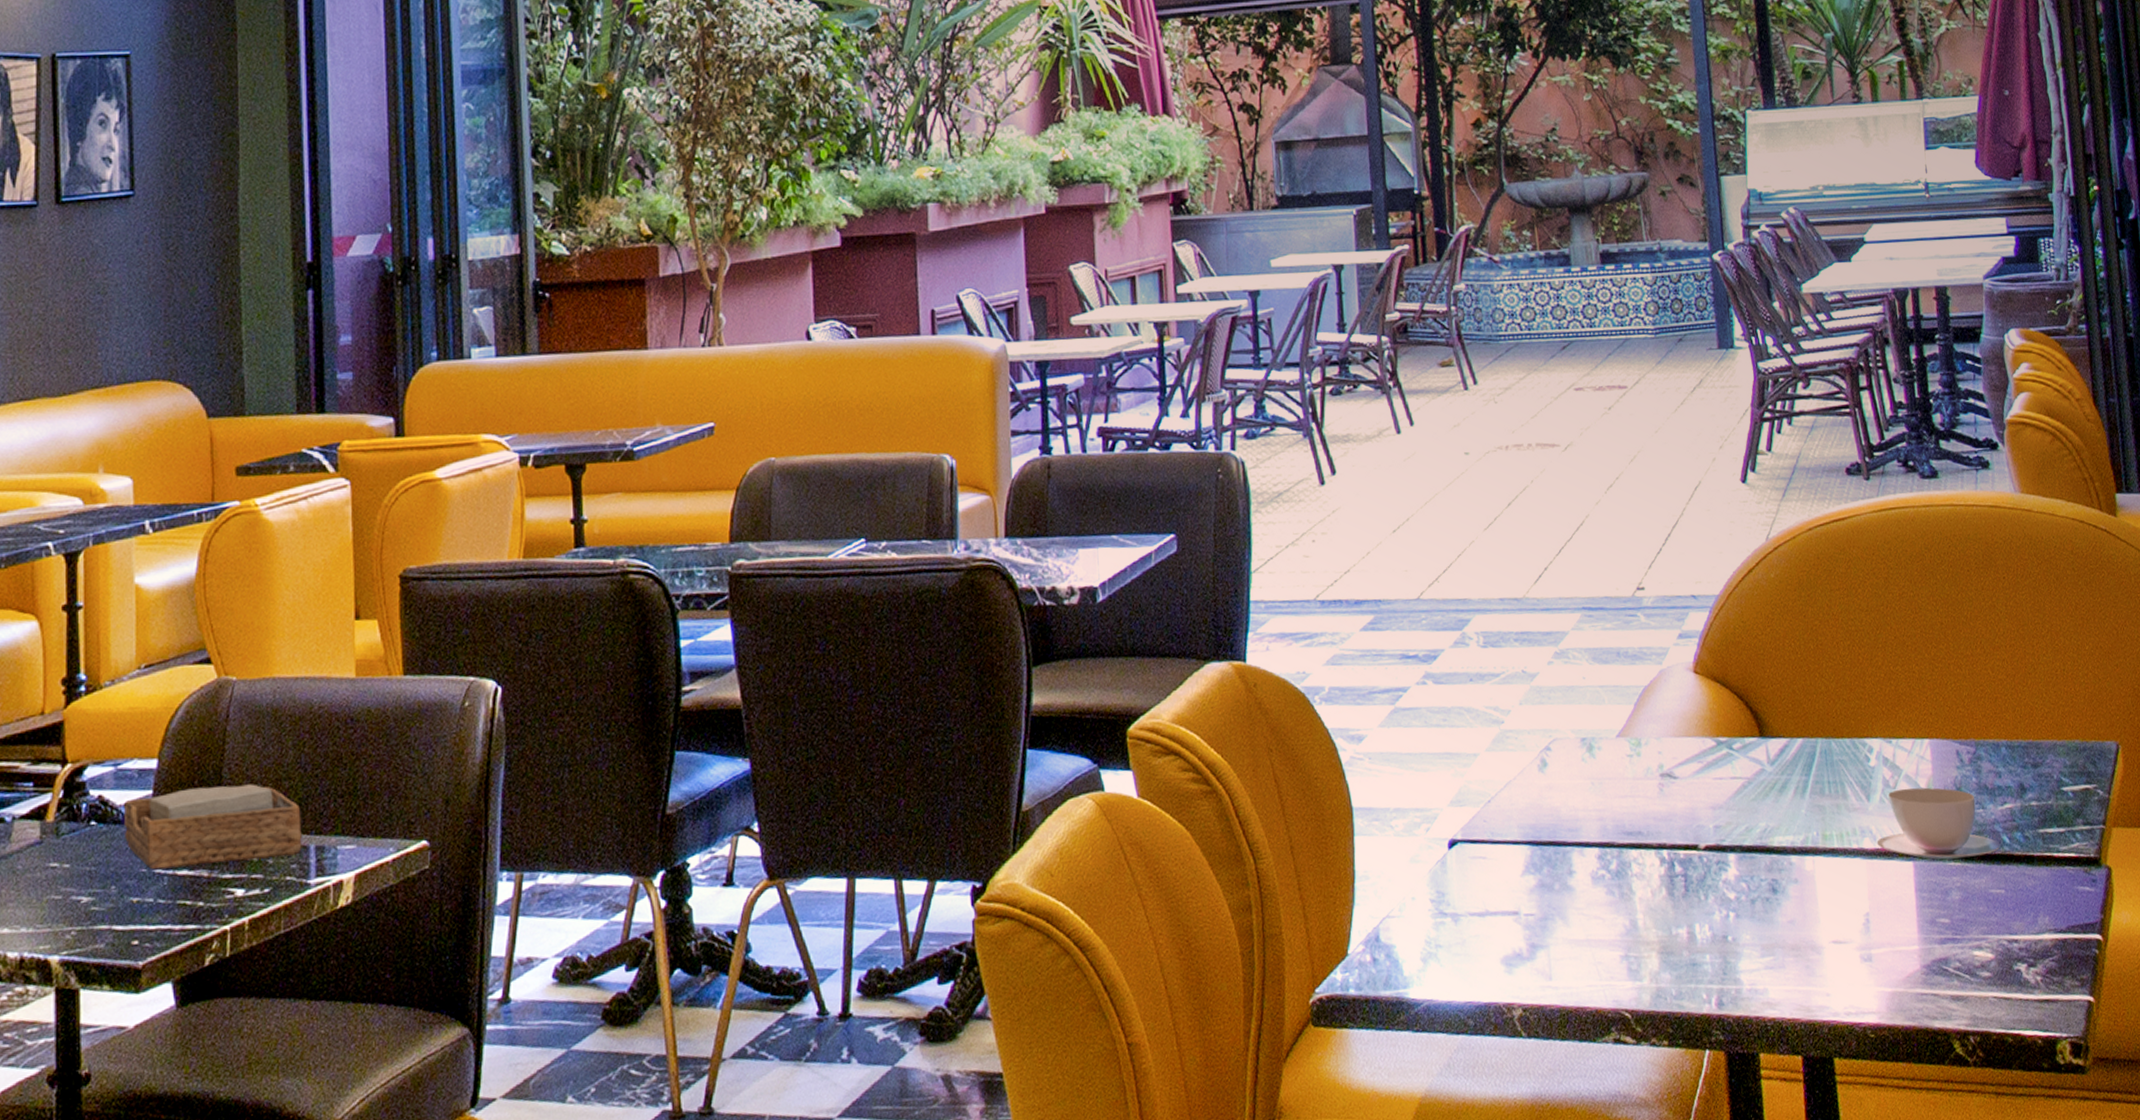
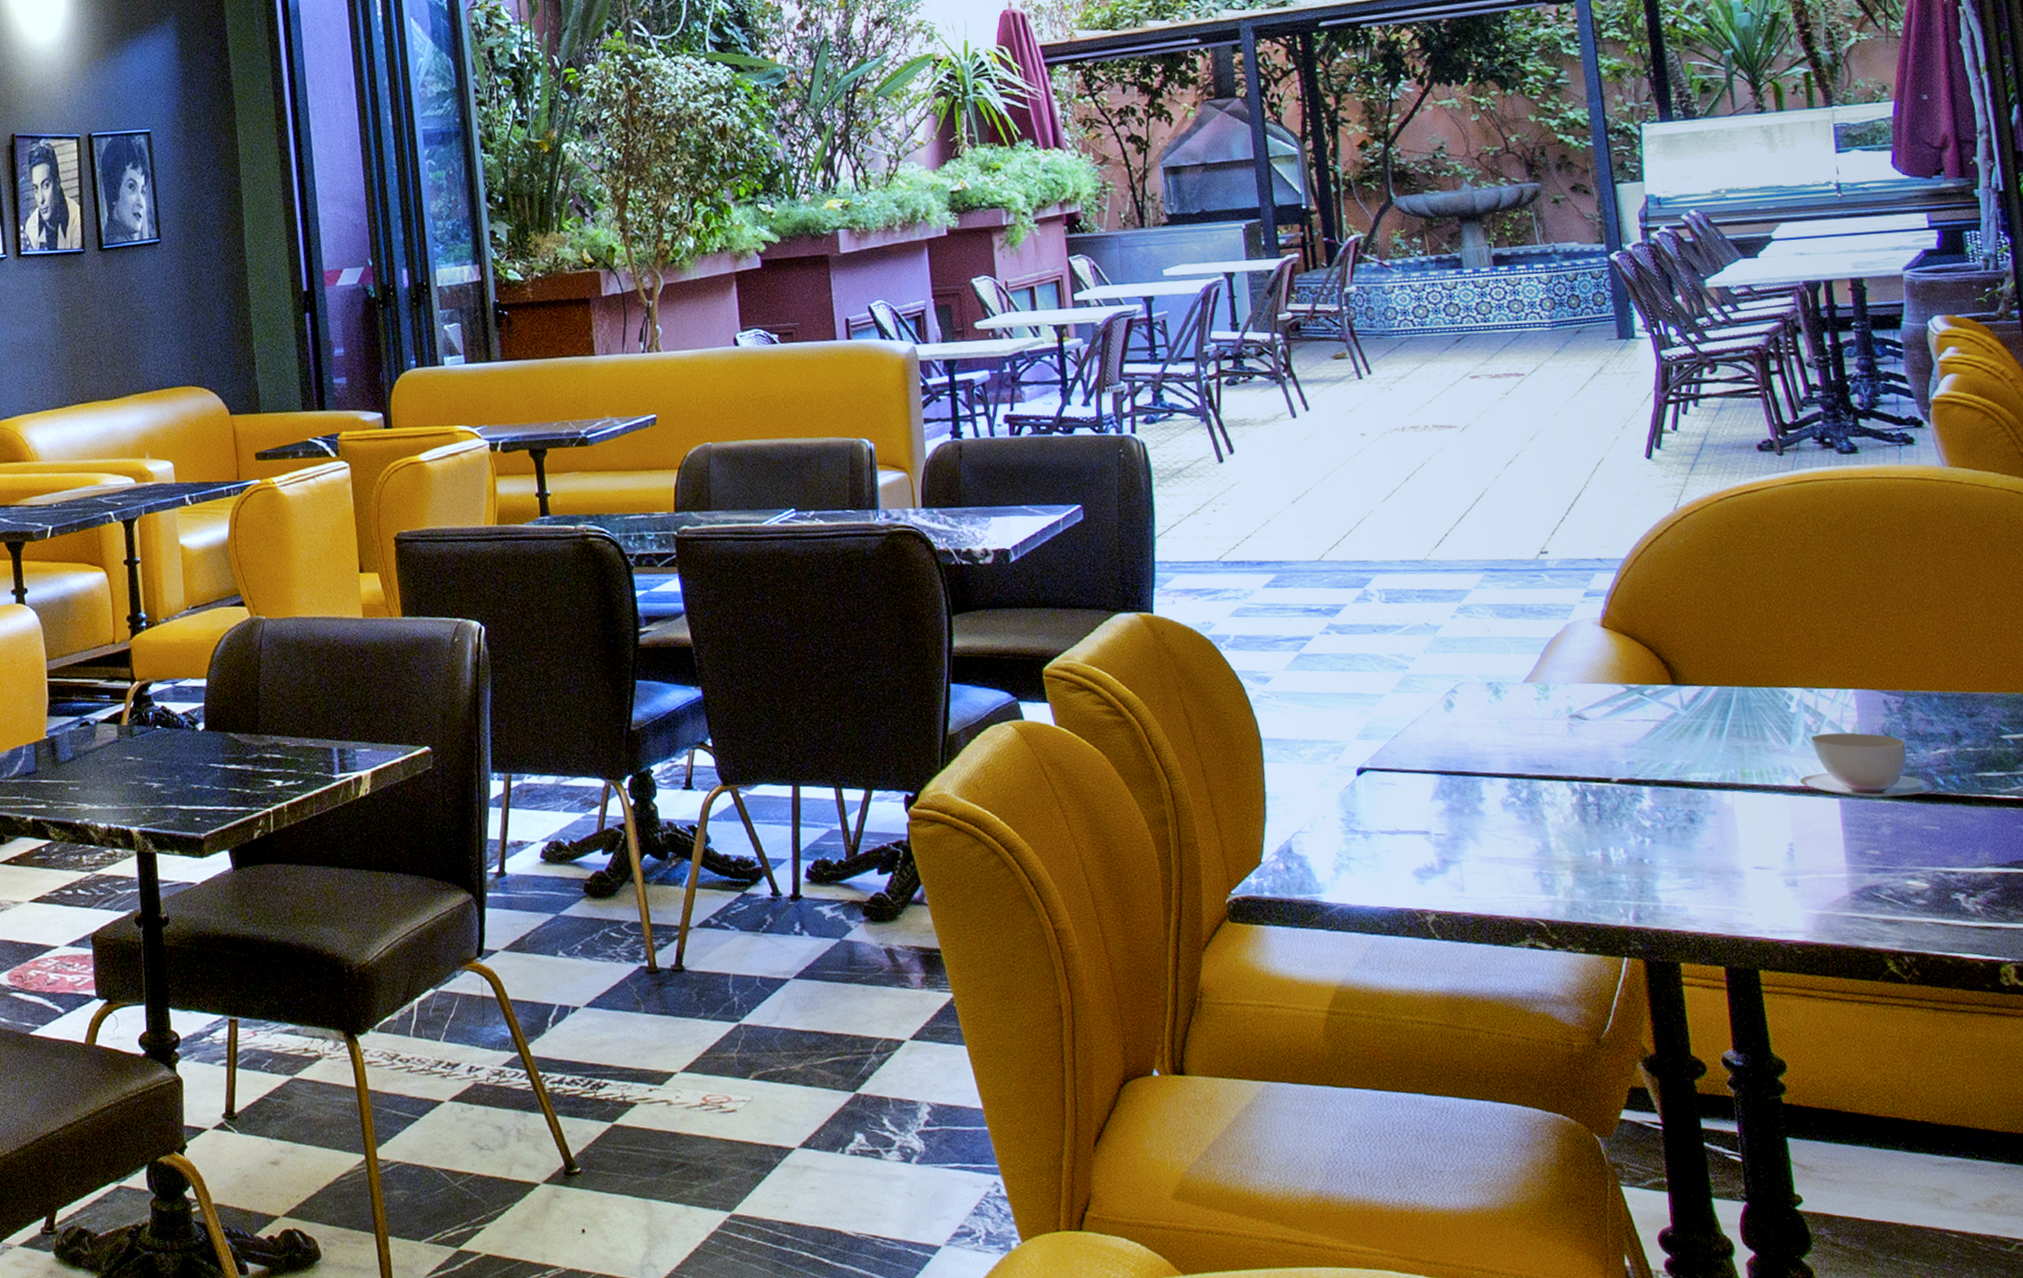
napkin holder: present [123,784,302,870] -> none [182,699,327,764]

